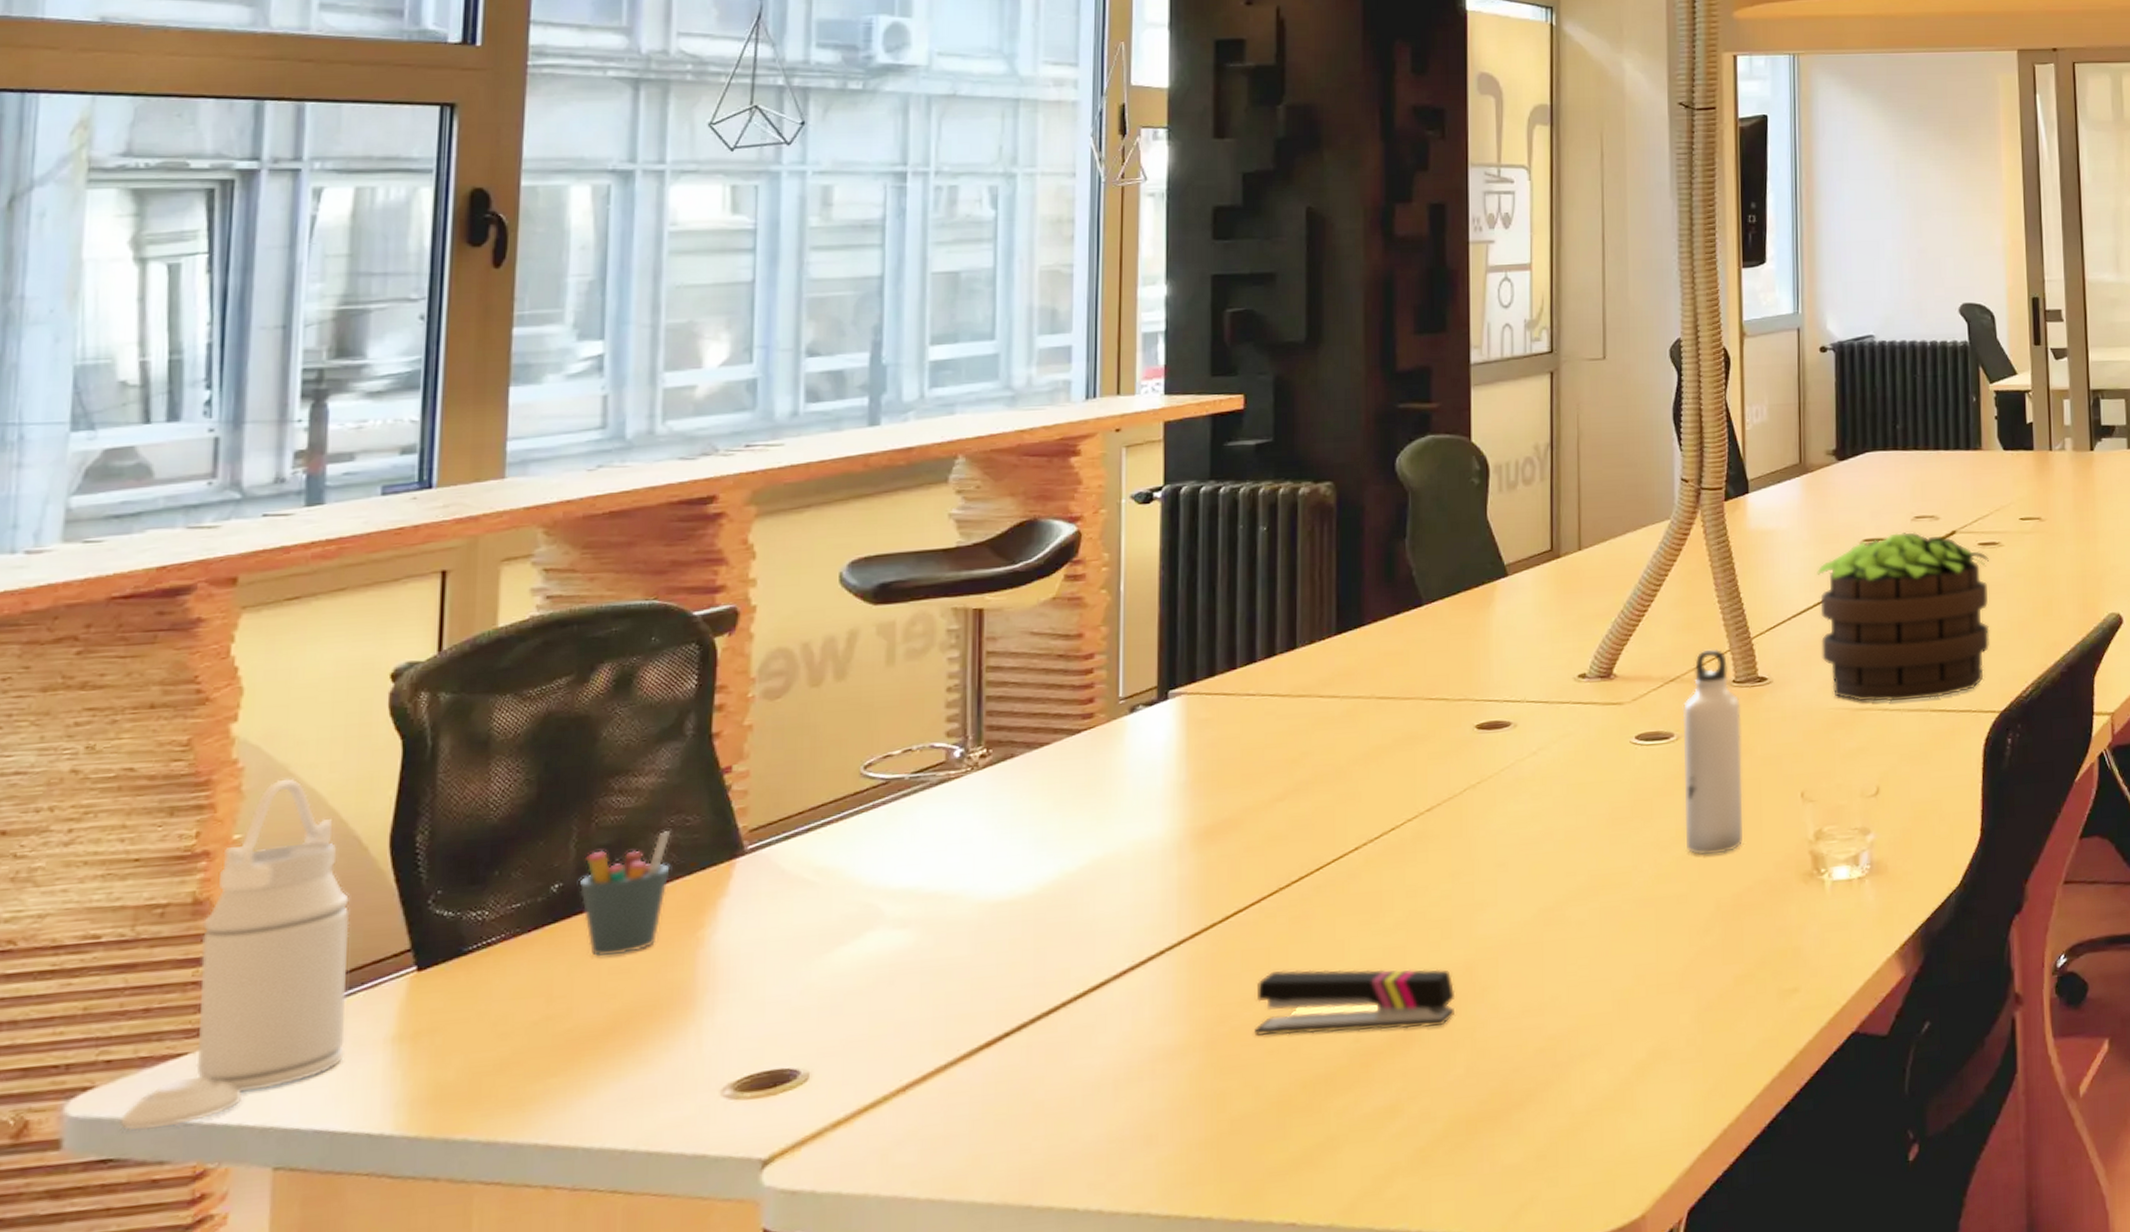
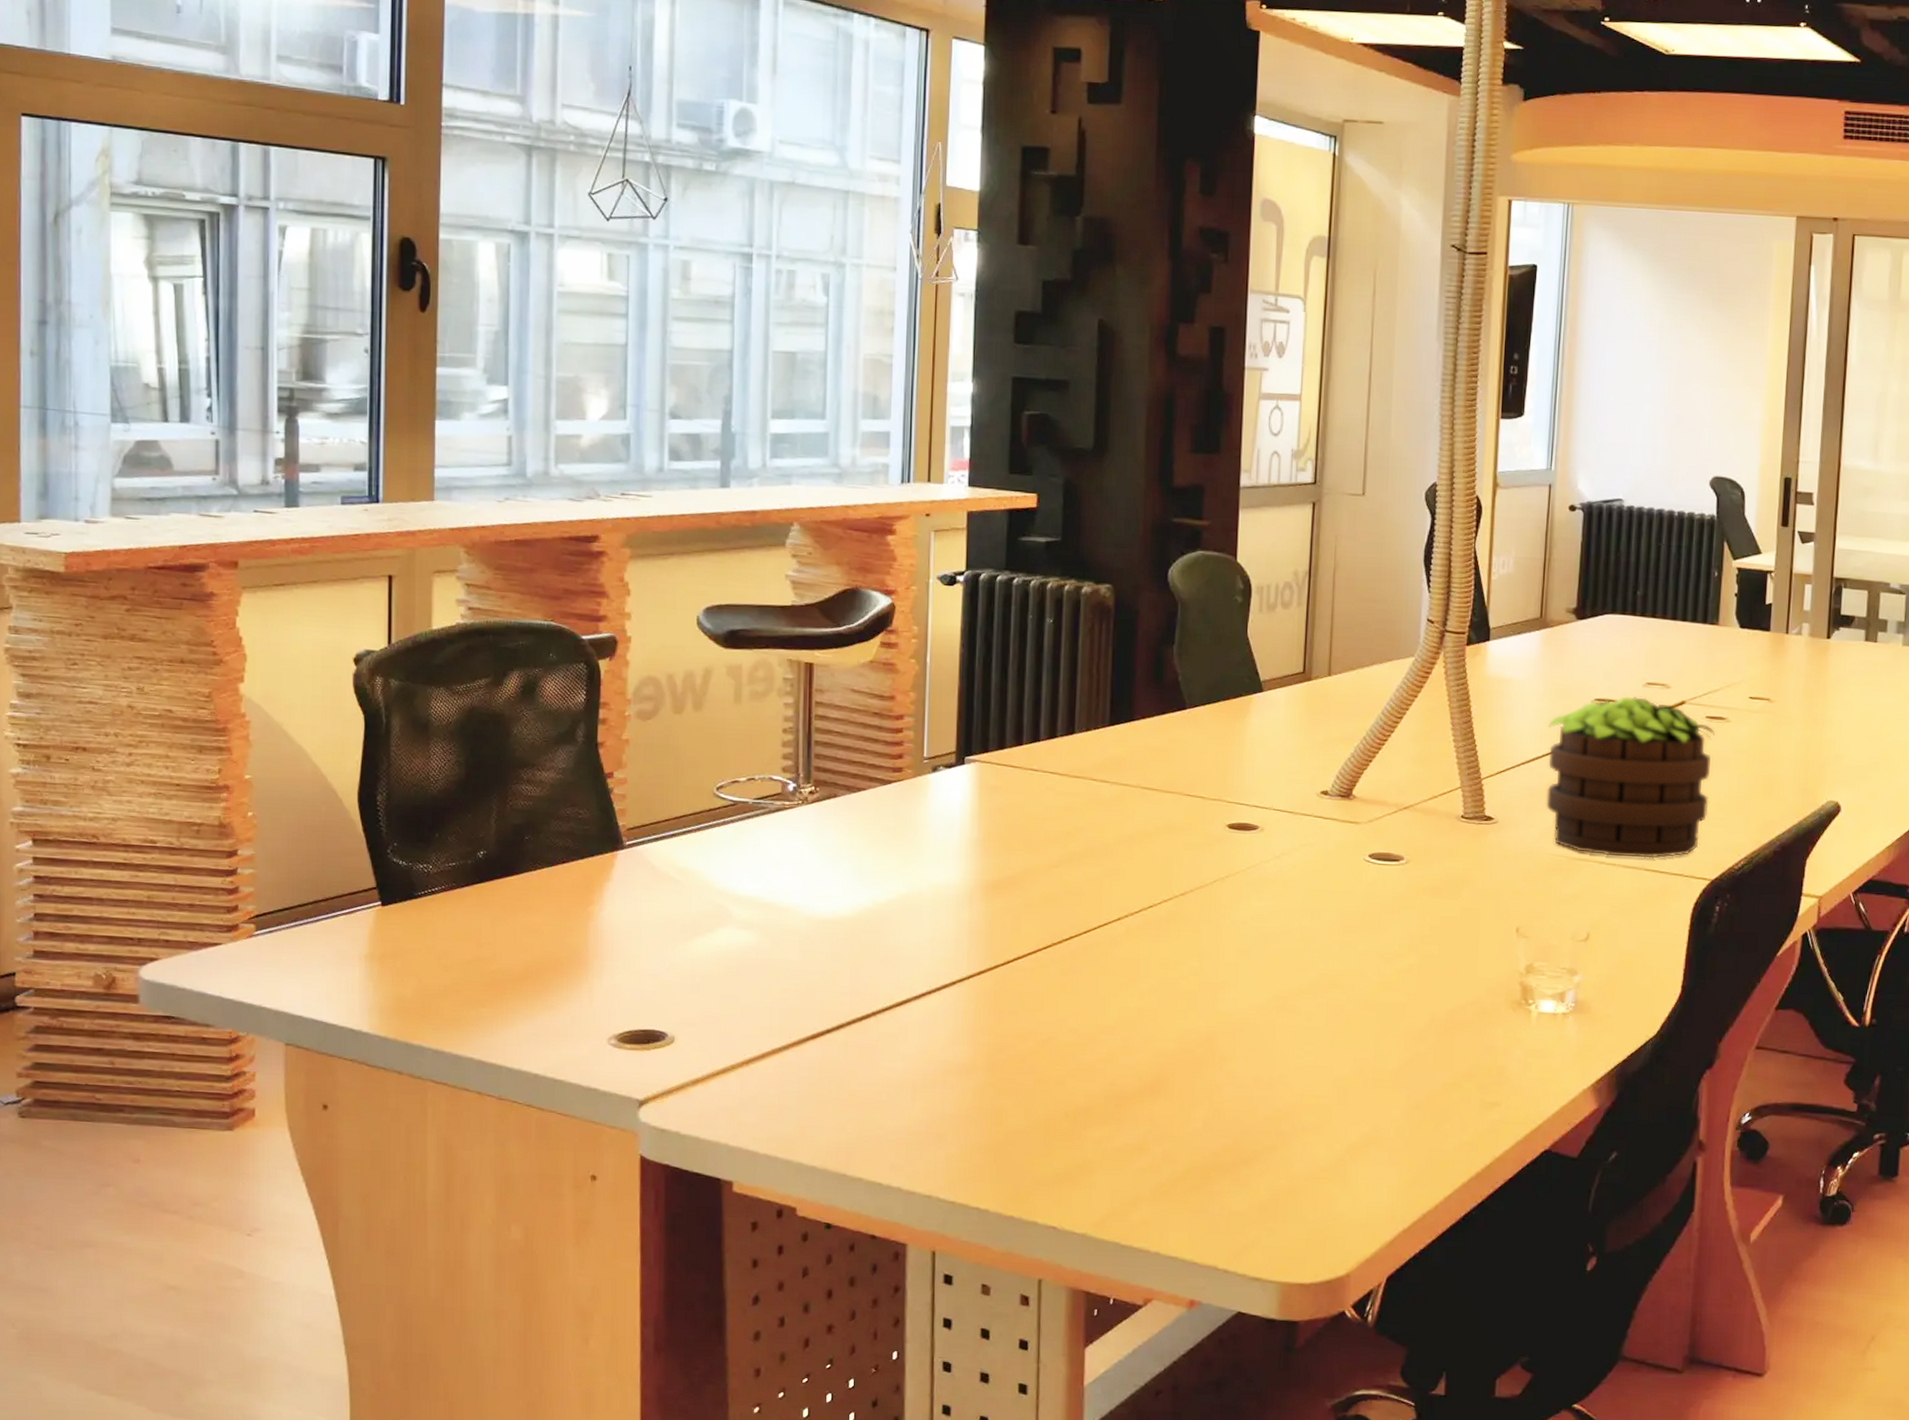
milk can: present [120,778,350,1131] -> none [178,734,331,999]
pen holder: present [580,831,671,957] -> none [499,820,568,917]
stapler: present [1254,969,1456,1036] -> none [1028,1014,1198,1084]
water bottle: present [1682,648,1744,856] -> none [1408,783,1467,973]

